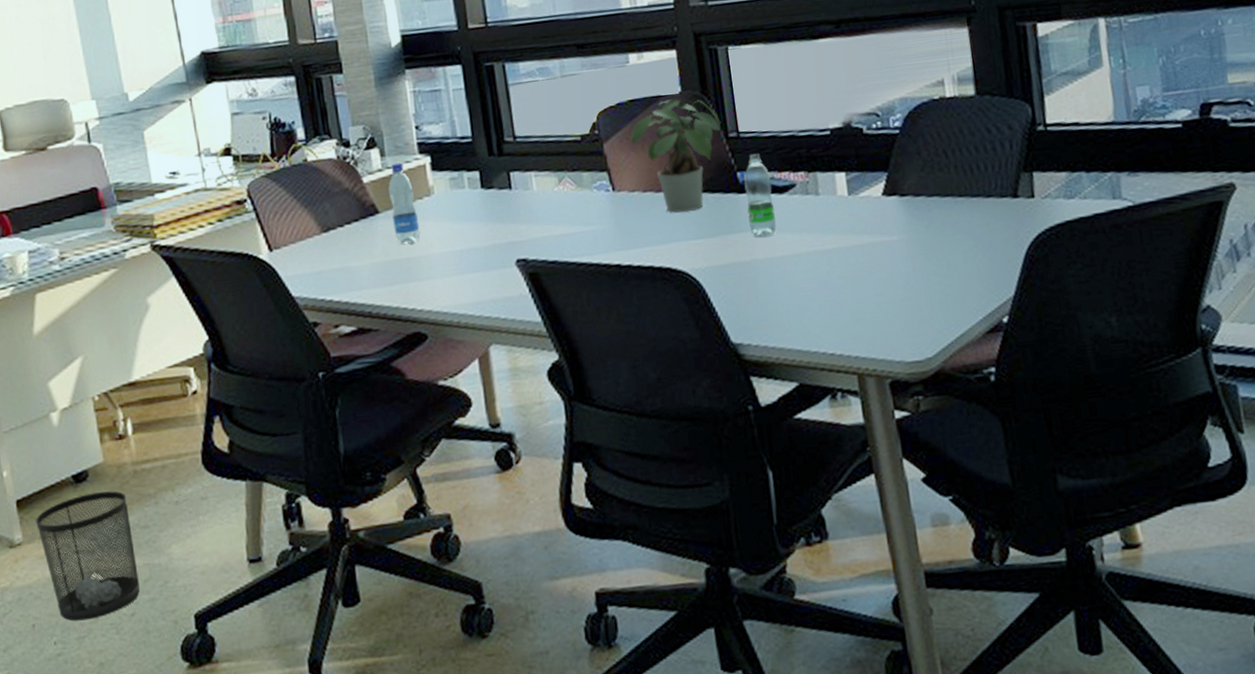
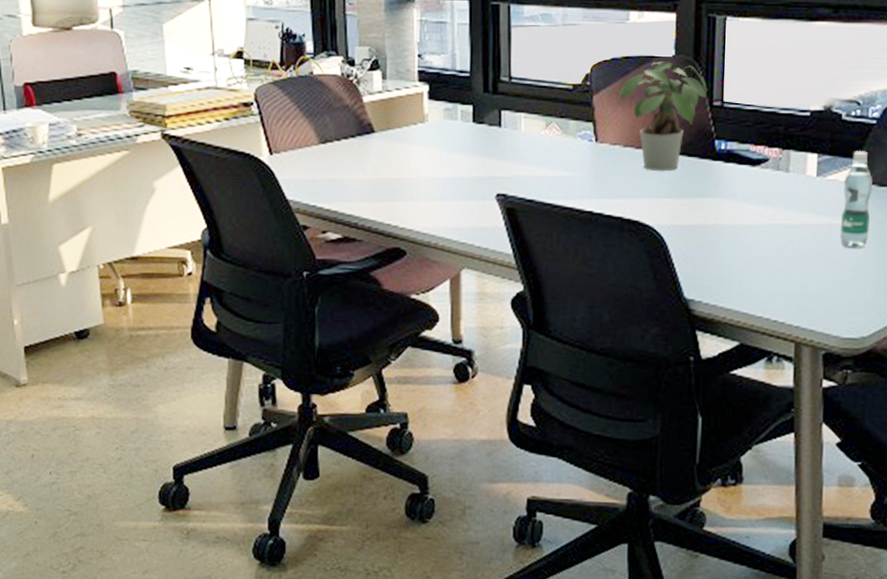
waste bin: present [35,491,140,621] -> none [39,350,127,458]
bottle: present [388,162,421,245] -> none [386,87,411,166]
bottle: present [743,153,777,237] -> none [718,125,747,204]
bottle: none [877,162,914,265] -> present [840,151,873,248]

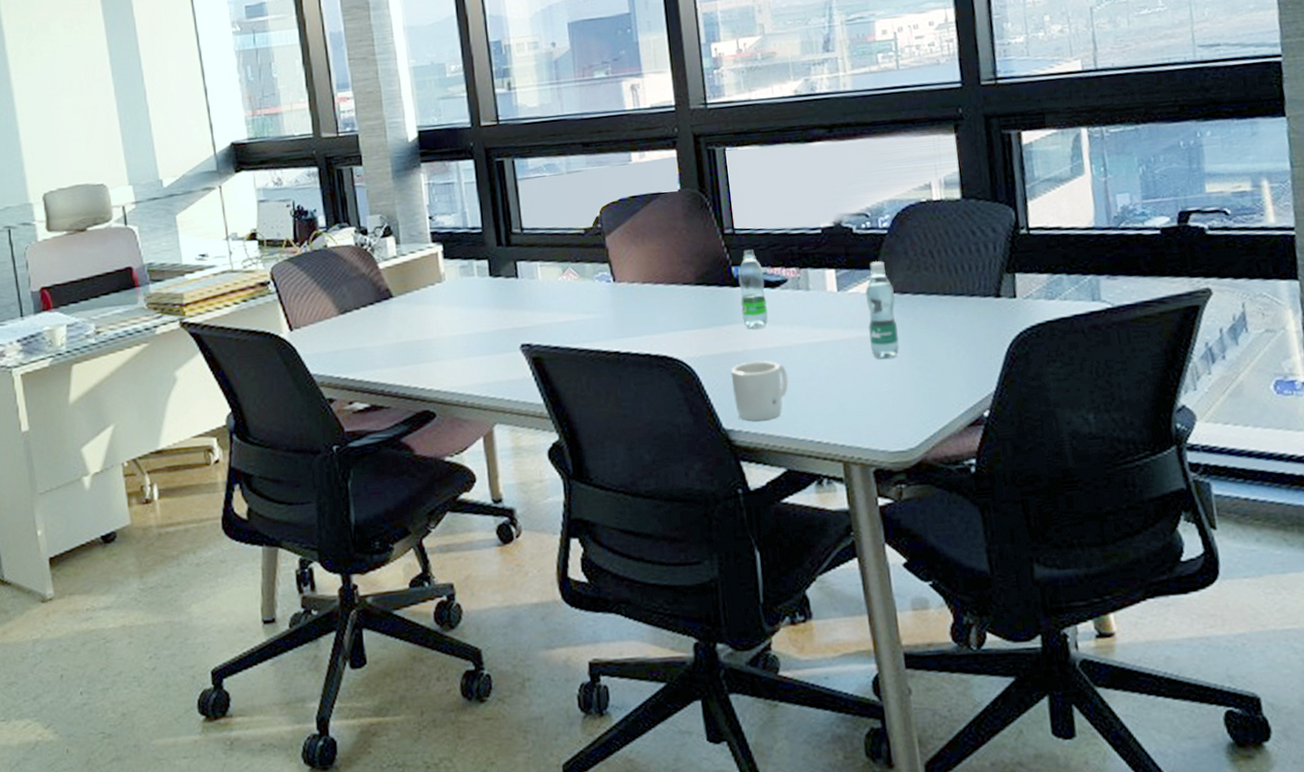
potted plant: present [619,60,708,172] -> none [631,195,717,304]
mug: none [698,236,755,294] -> present [730,360,789,421]
bottle: none [718,125,747,204] -> present [738,250,768,329]

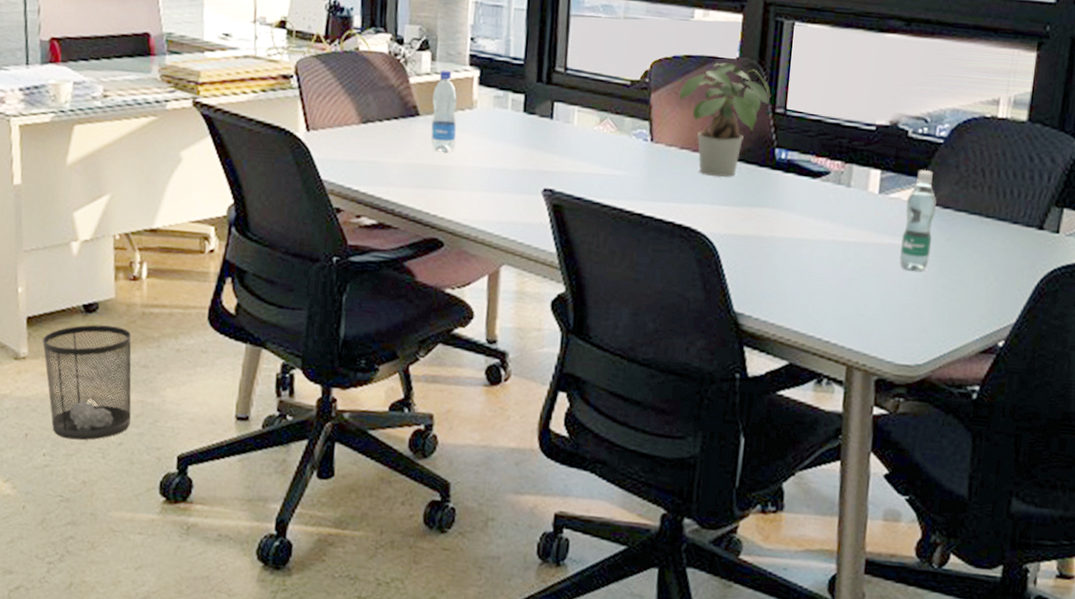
waste bin: none [66,552,161,673] -> present [42,324,132,440]
bottle: none [402,250,432,328] -> present [431,70,457,152]
potted plant: none [631,195,717,304] -> present [679,62,771,177]
mug: present [730,360,789,421] -> none [750,248,810,310]
bottle: present [738,250,768,329] -> none [776,134,808,217]

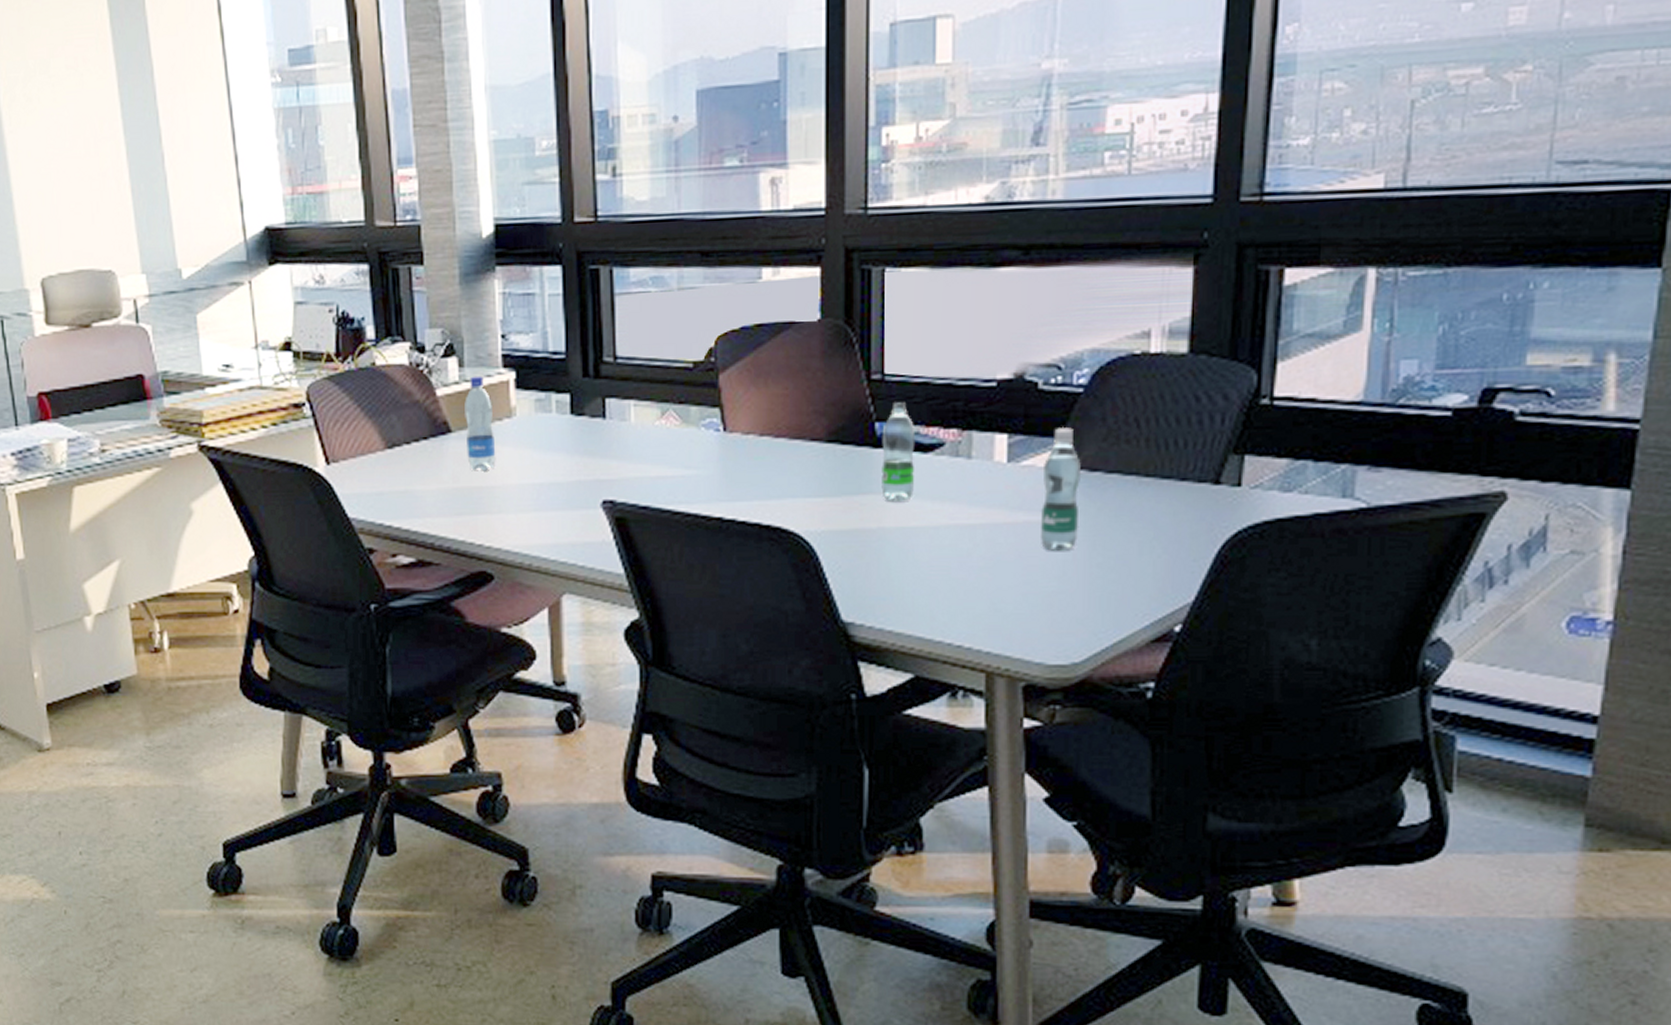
waste bin: present [42,324,132,440] -> none [65,706,168,834]
potted plant: present [679,62,771,177] -> none [752,326,864,465]
bottle: none [776,134,808,217] -> present [881,402,916,501]

